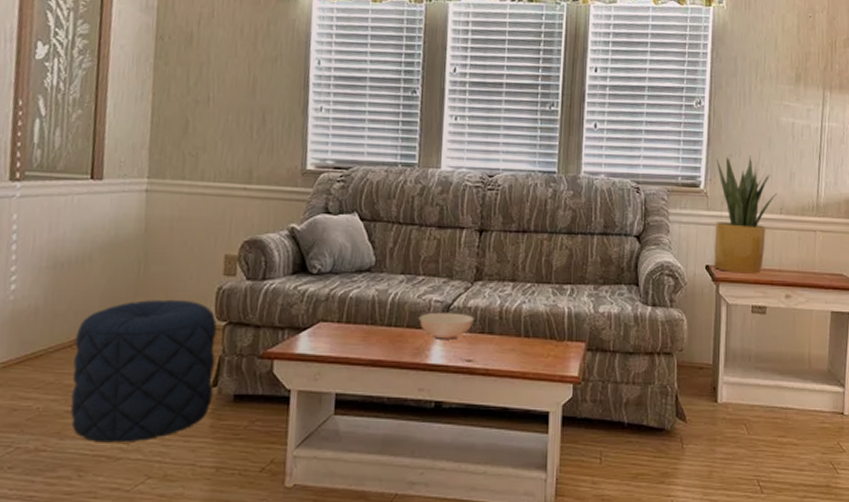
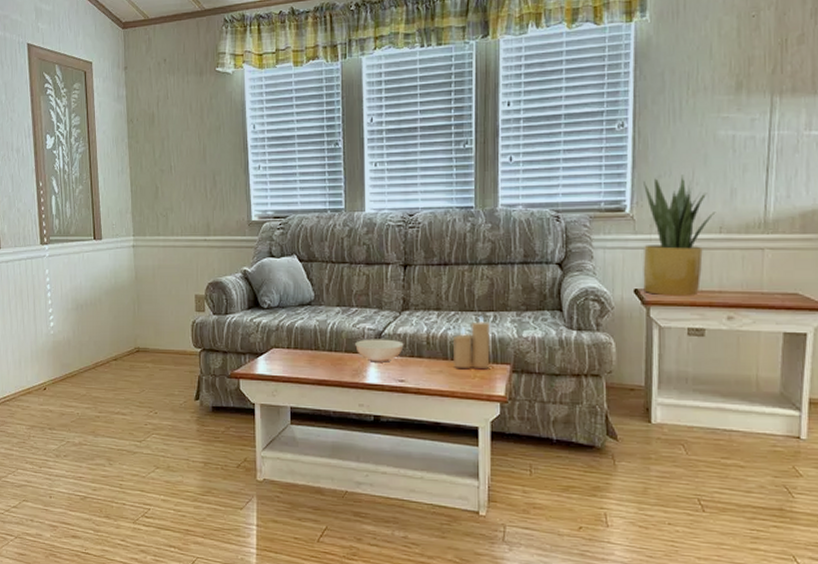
pouf: present [71,299,217,443] -> none [97,331,197,441]
candle: none [527,289,567,347] -> present [453,316,491,369]

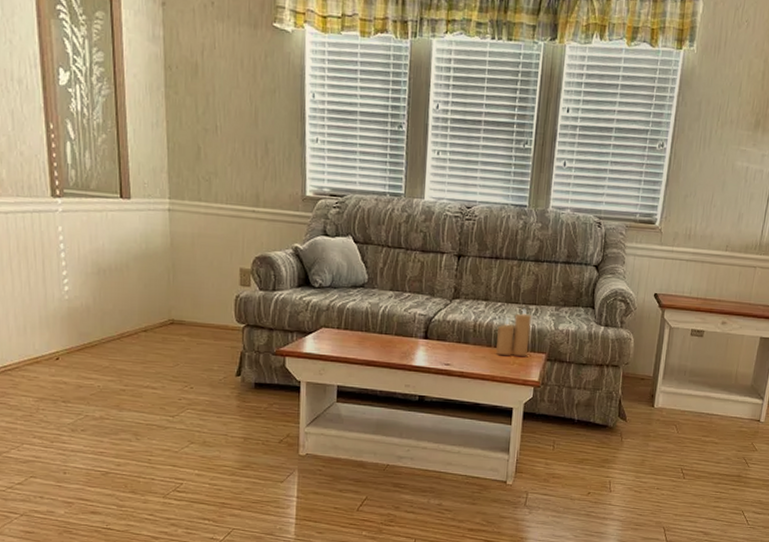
bowl: present [355,339,404,362] -> none [405,323,452,347]
planter: present [643,174,716,296] -> none [661,196,725,303]

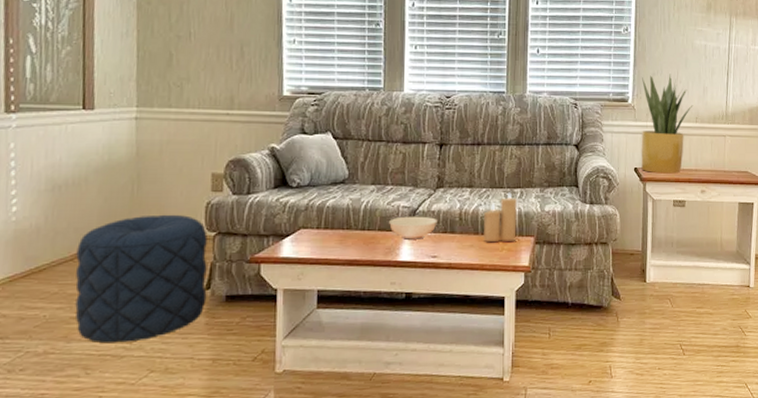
pouf: none [122,303,238,416] -> present [75,214,208,344]
bowl: none [405,323,452,347] -> present [389,216,437,240]
planter: none [661,196,725,303] -> present [641,73,693,174]

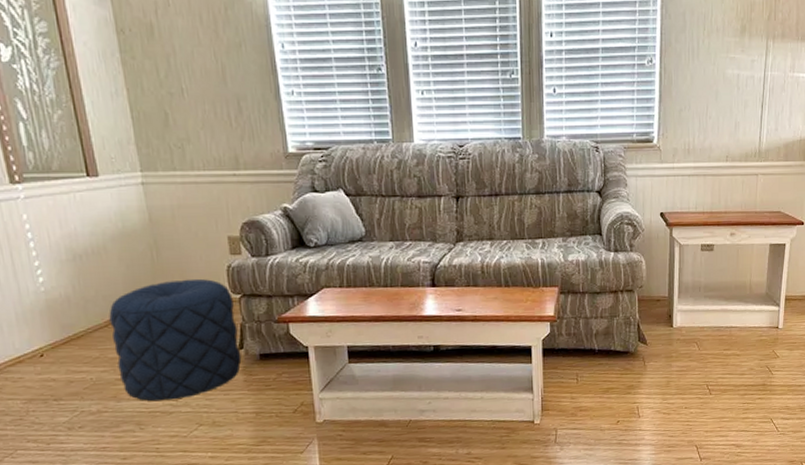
bowl: present [389,216,437,240] -> none [411,271,460,295]
candle: present [484,192,518,243] -> none [506,243,541,295]
planter: present [641,73,693,174] -> none [667,109,724,218]

